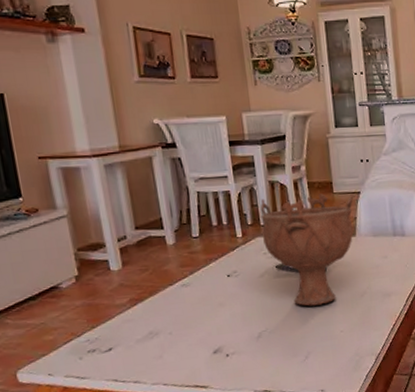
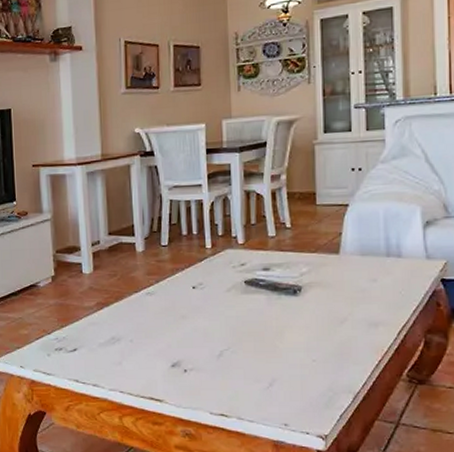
decorative bowl: present [260,193,354,306] -> none [233,205,340,328]

